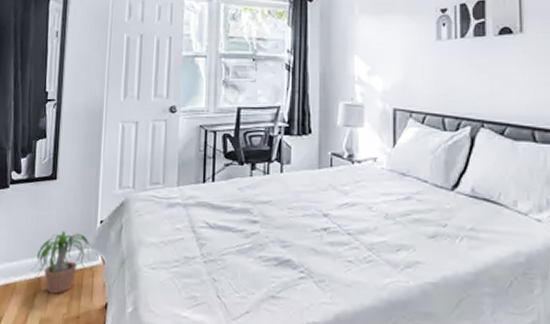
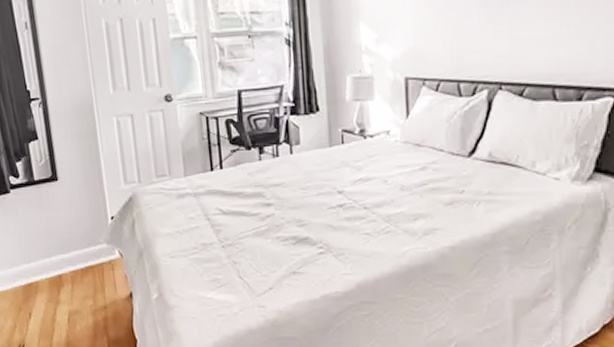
potted plant: present [30,231,93,294] -> none [49,230,110,288]

